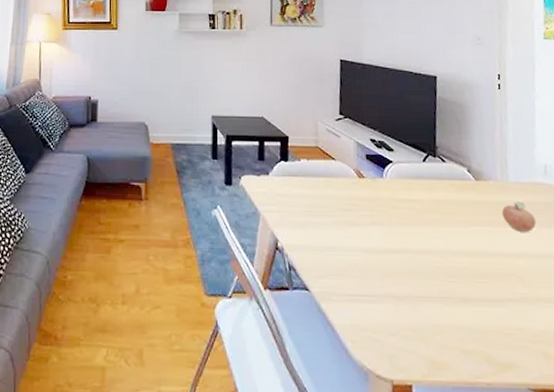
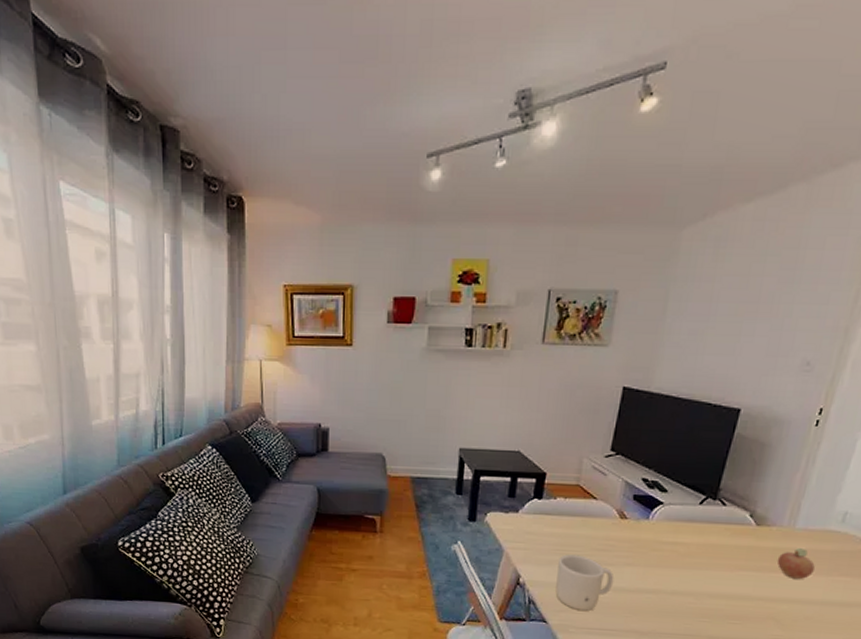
mug: none [311,215,364,275] -> present [555,554,614,611]

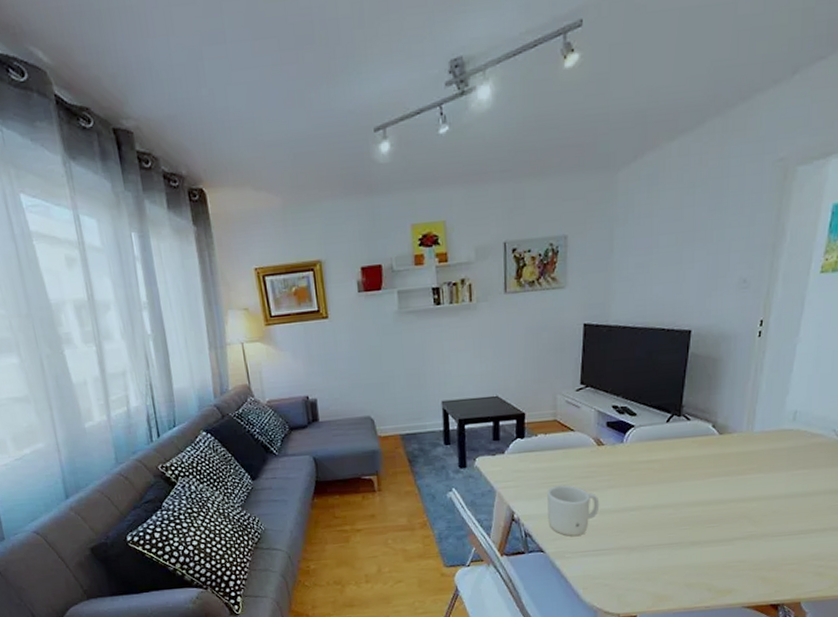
fruit: present [777,548,815,579] -> none [741,449,775,478]

